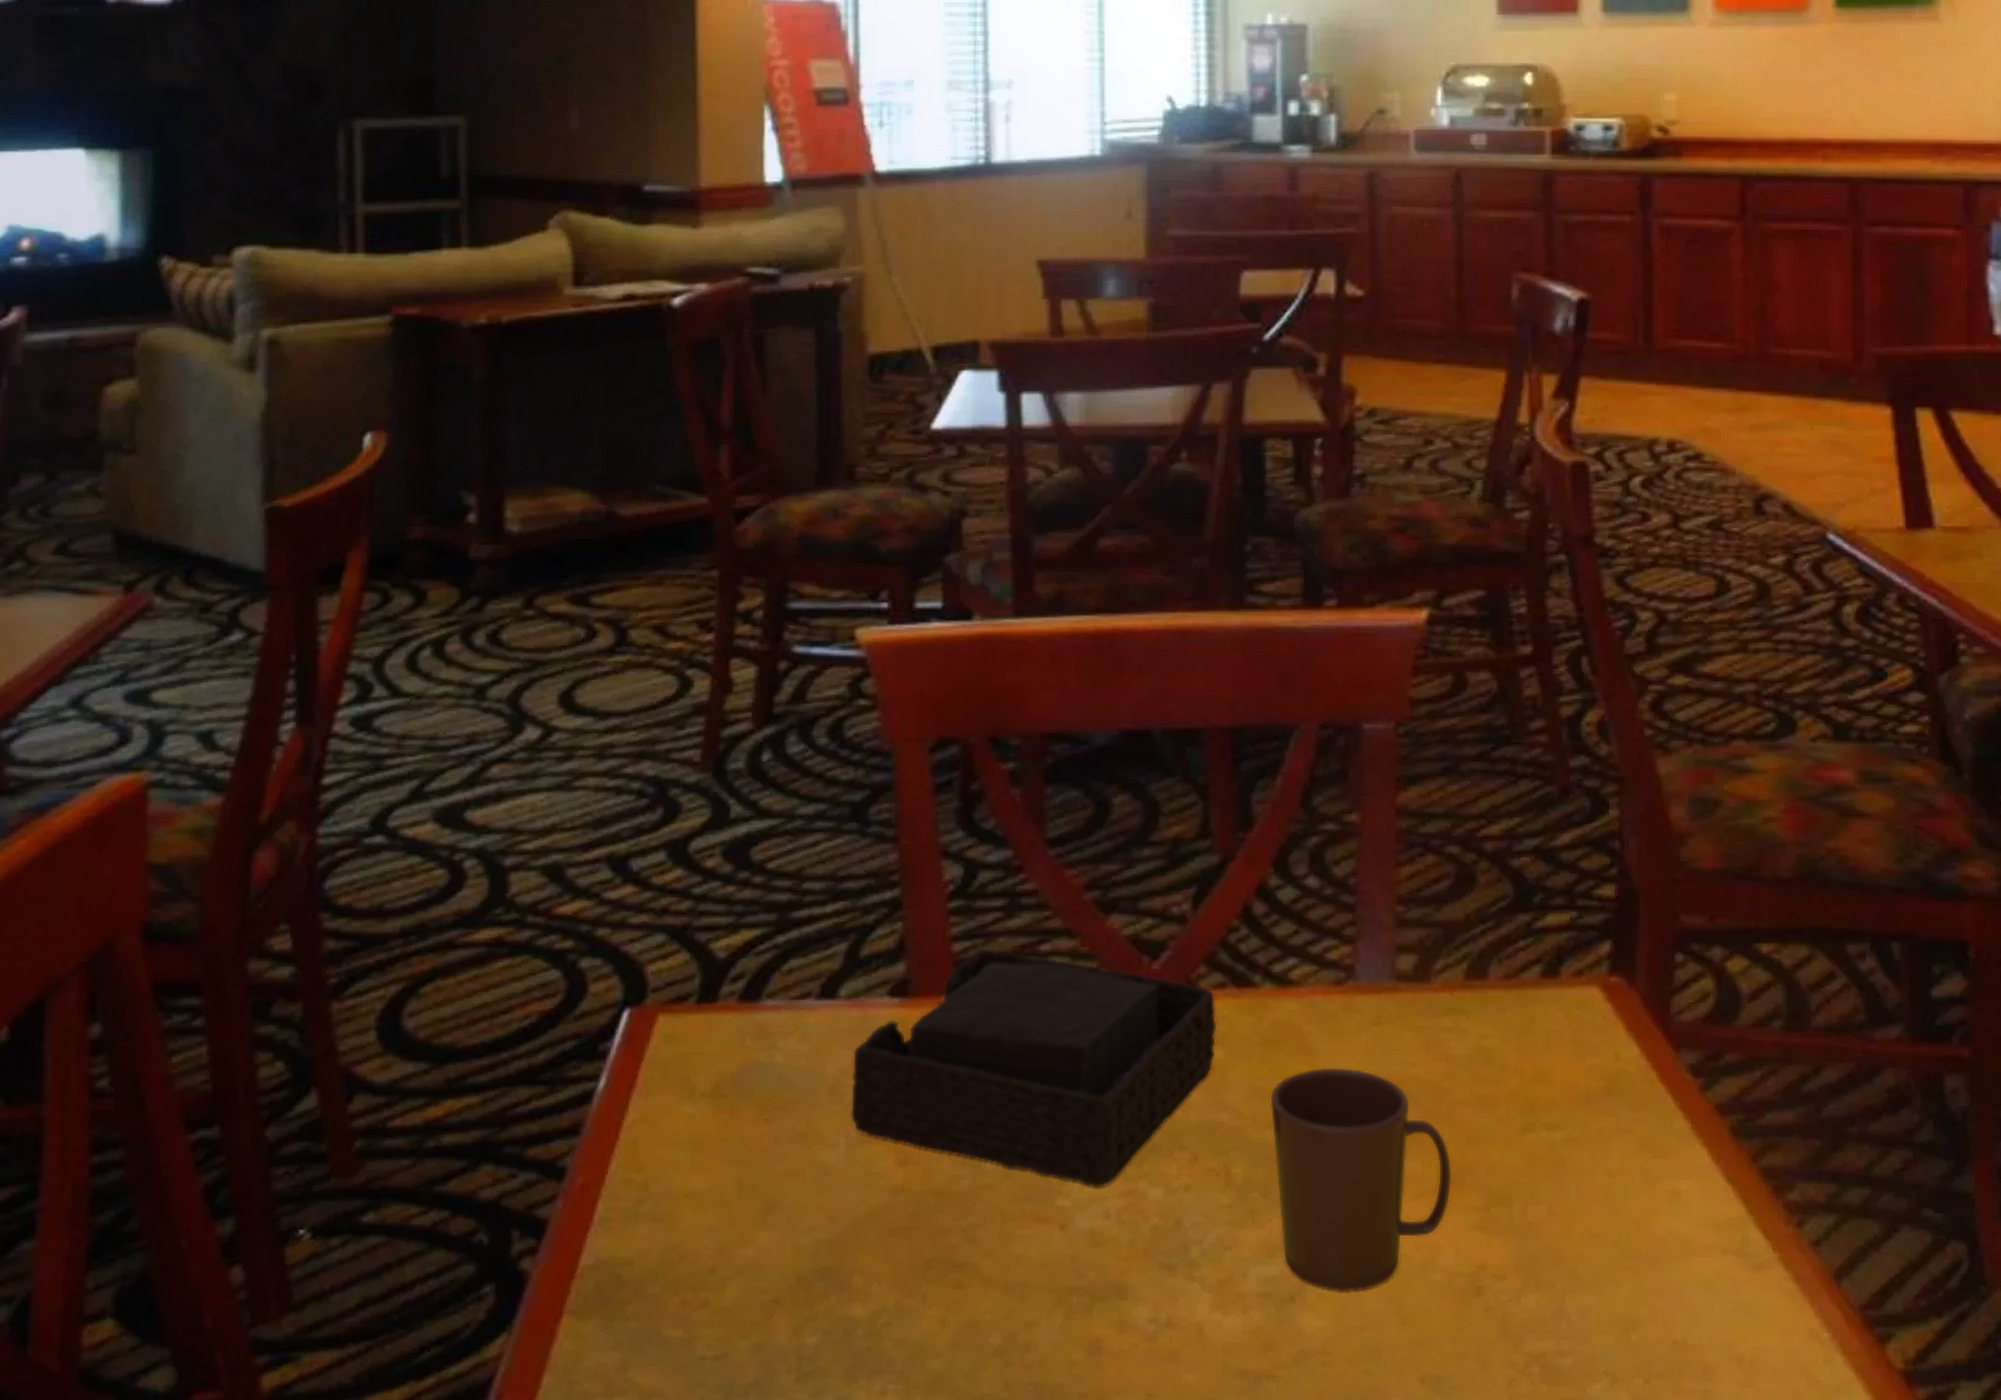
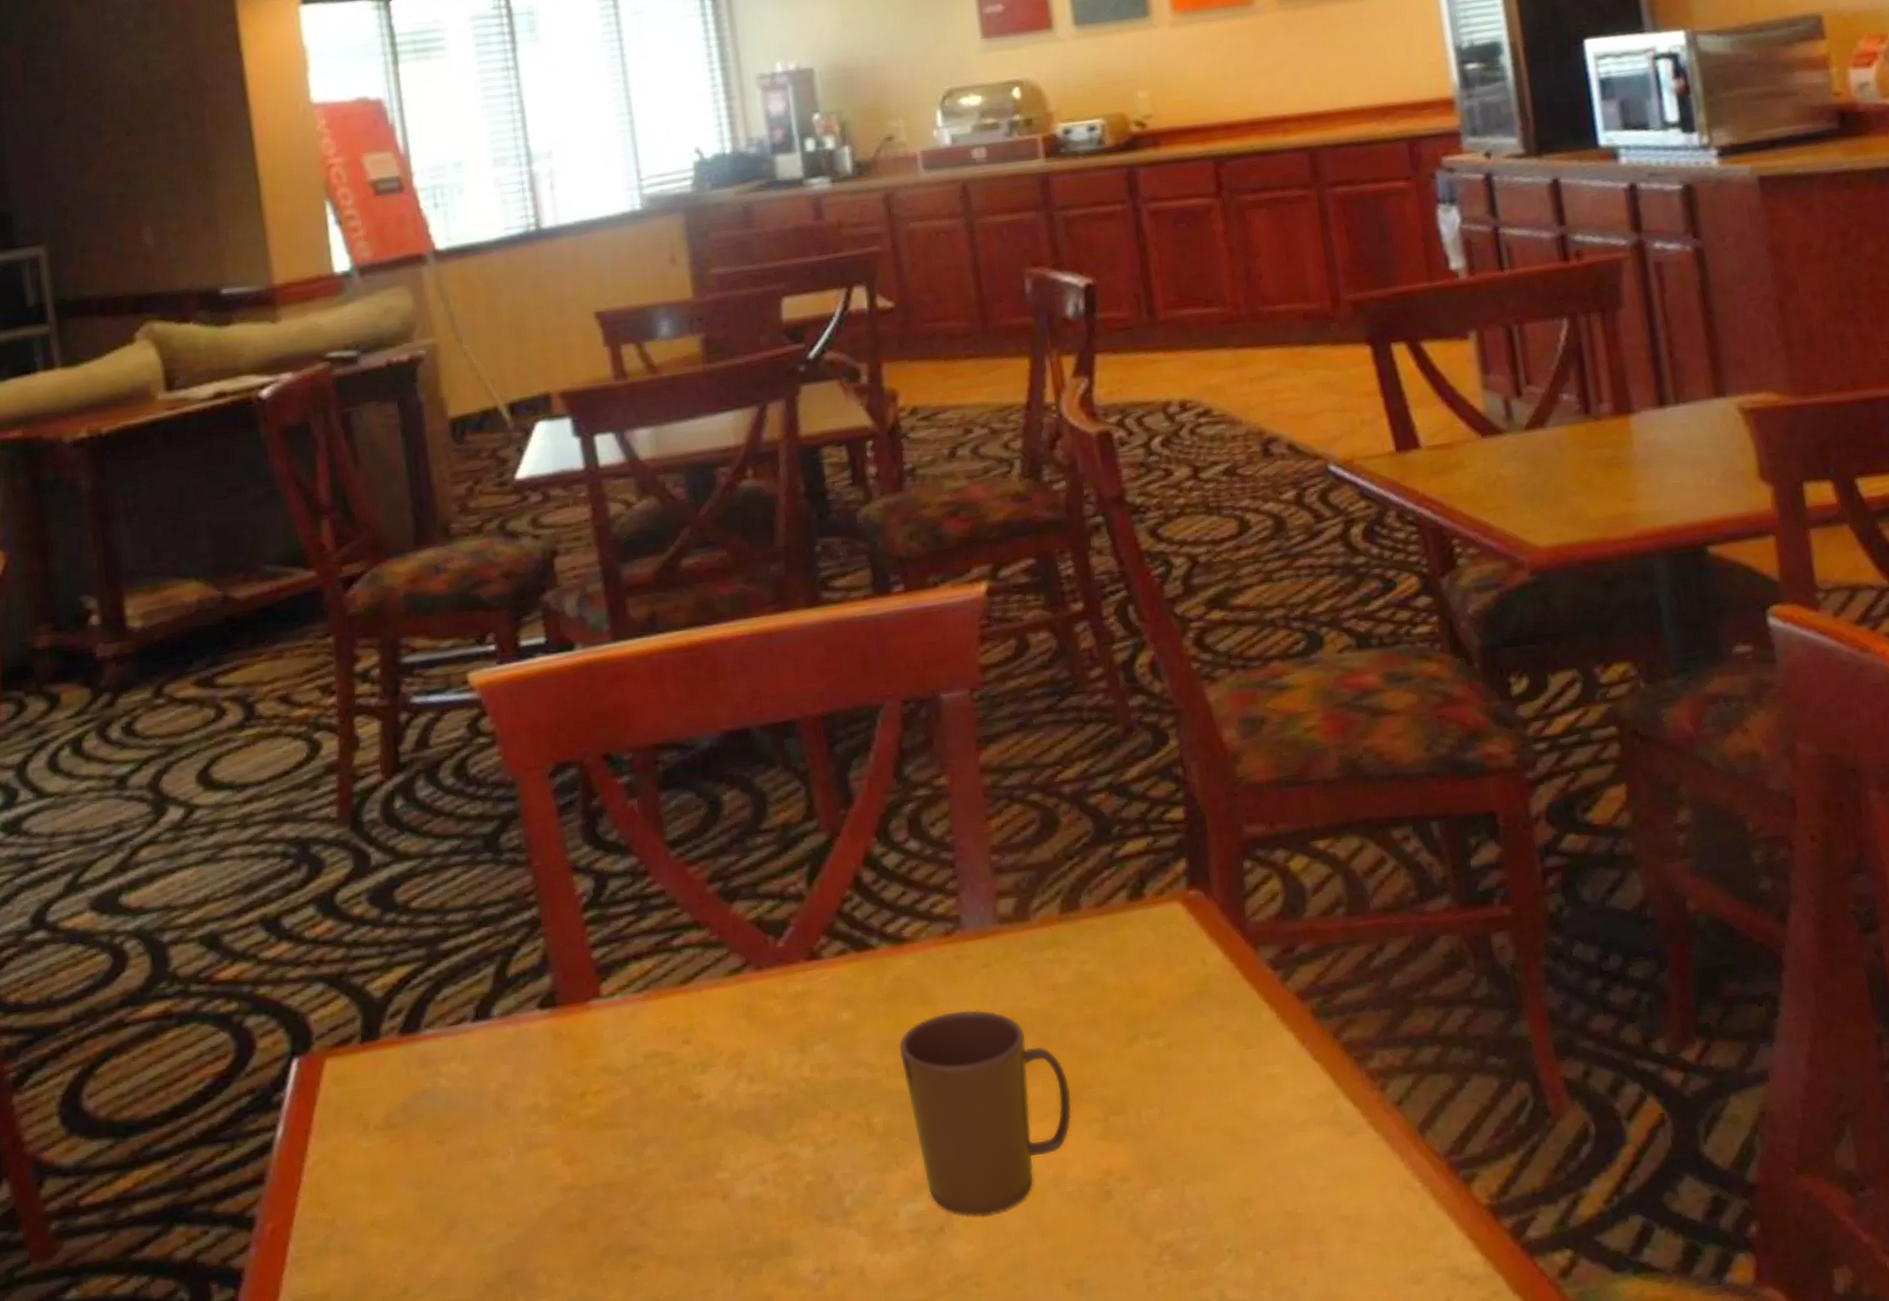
napkin holder: present [851,948,1217,1186] -> none [512,950,845,1156]

